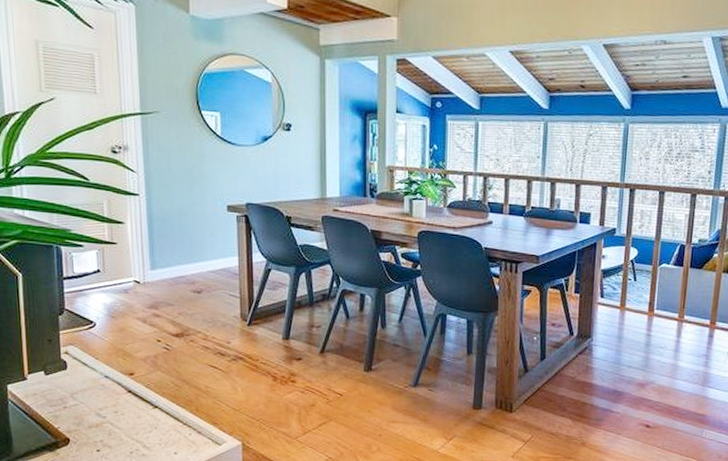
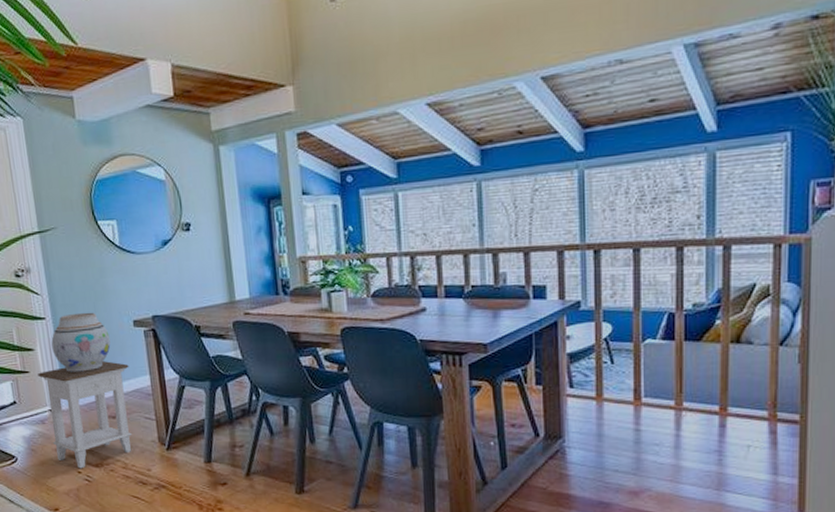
nightstand: none [125,240,219,338] -> present [38,361,133,469]
vase: none [143,193,203,248] -> present [51,312,111,372]

